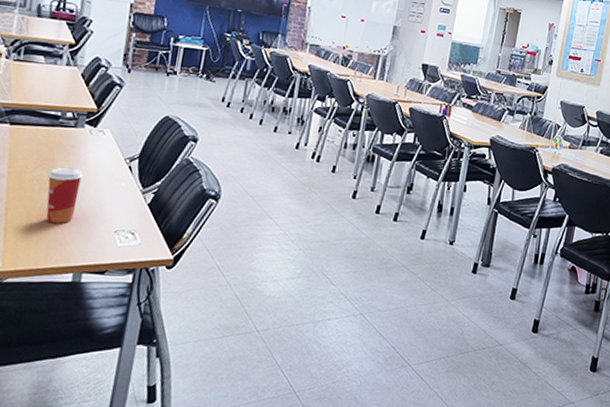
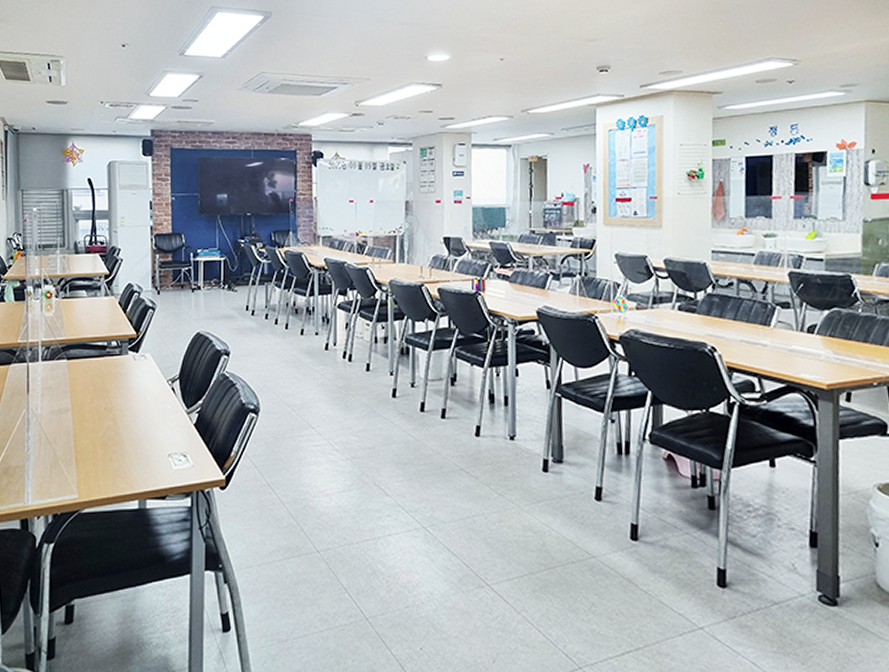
paper cup: present [46,167,84,224] -> none [104,395,134,452]

